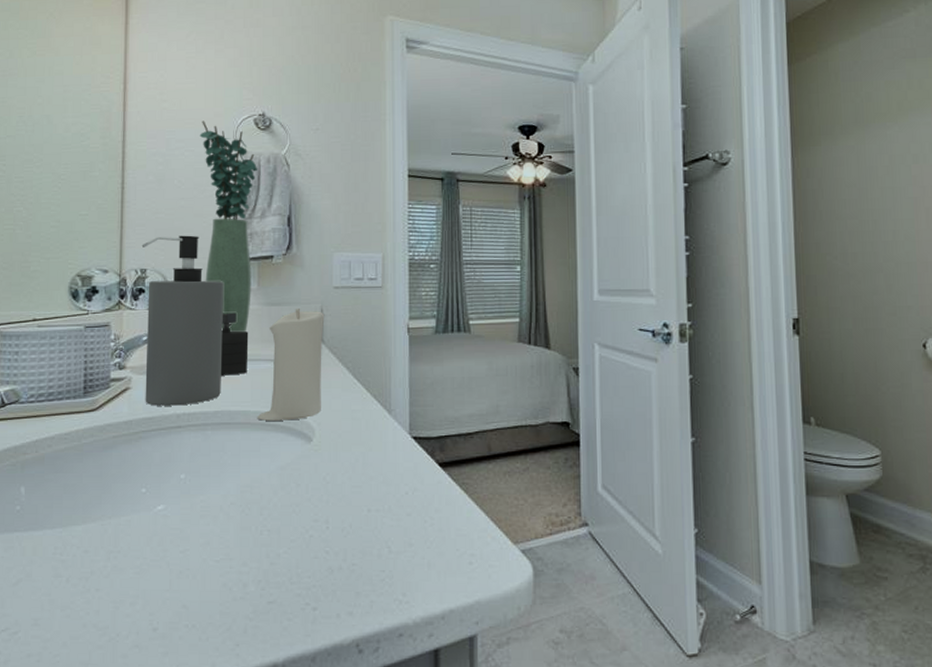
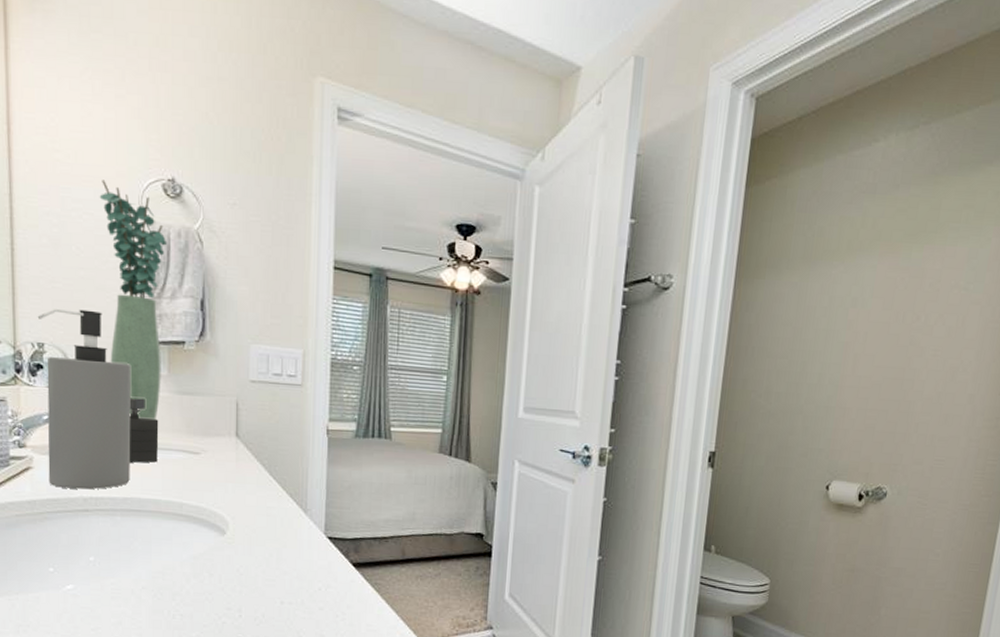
candle: present [257,307,325,421] -> none [168,399,240,512]

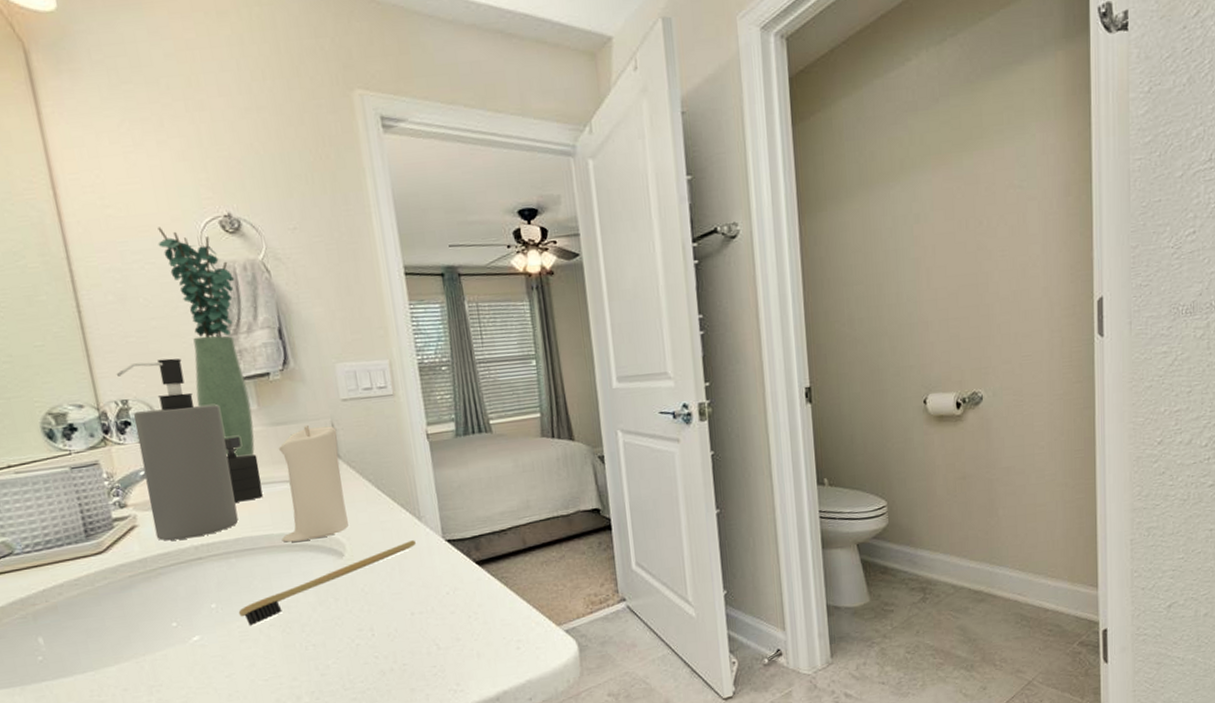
toothbrush: none [114,531,297,586] -> present [238,540,416,627]
candle: none [168,399,240,512] -> present [279,424,349,542]

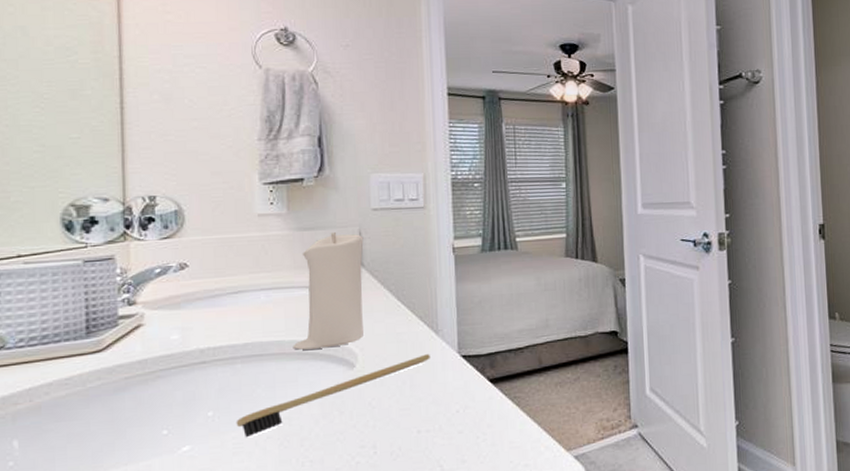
soap dispenser: present [116,358,239,541] -> none [148,158,251,342]
vase: present [157,227,255,457] -> none [212,35,282,260]
perfume bottle: present [223,436,263,503] -> none [247,239,280,306]

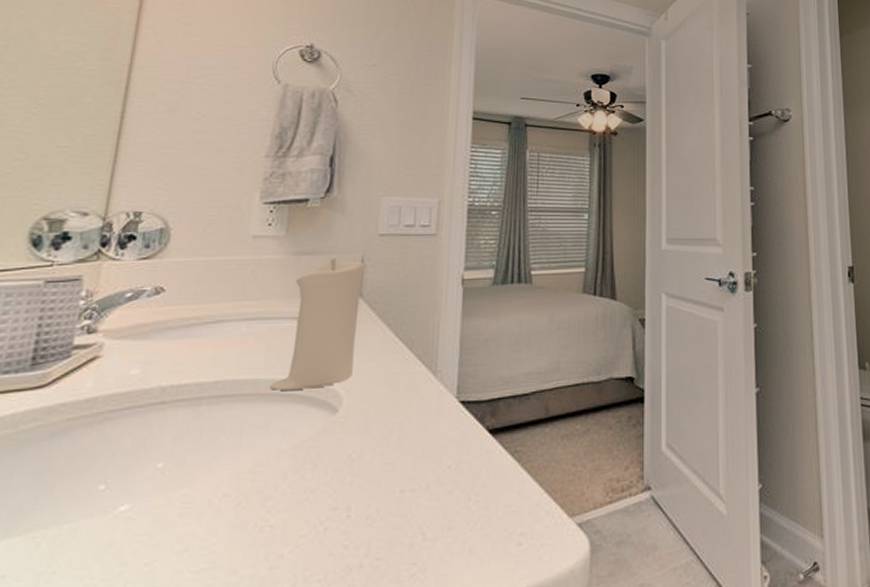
toothbrush: present [236,354,430,438] -> none [188,399,425,496]

